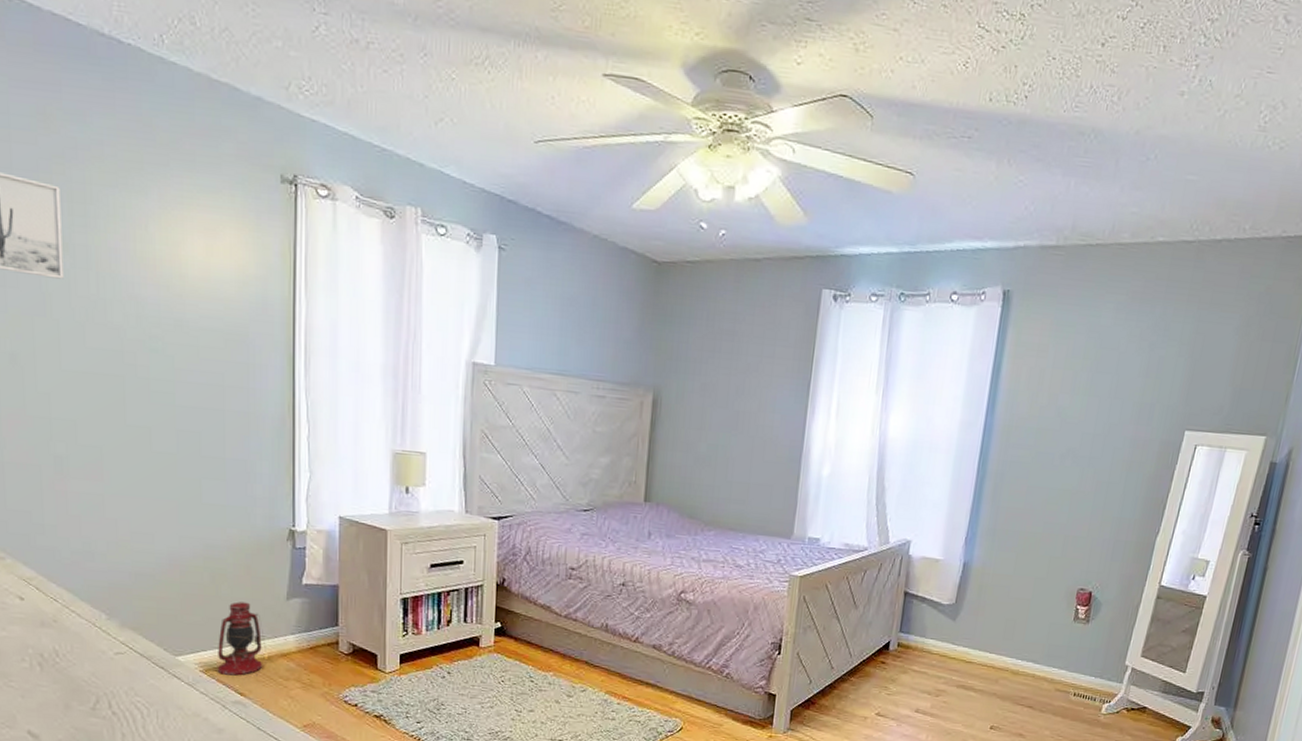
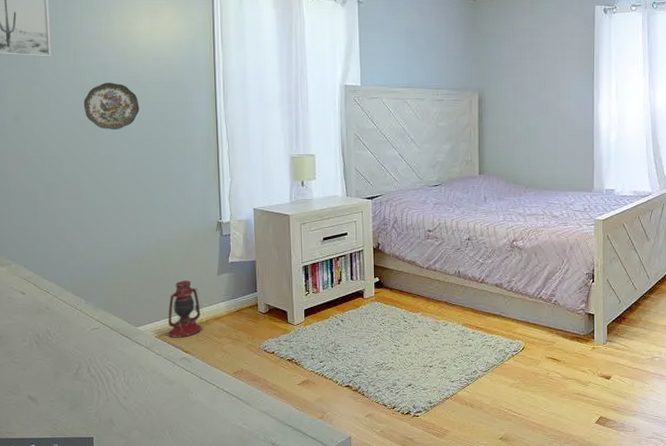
decorative plate: none [108,323,187,392] -> present [83,83,140,130]

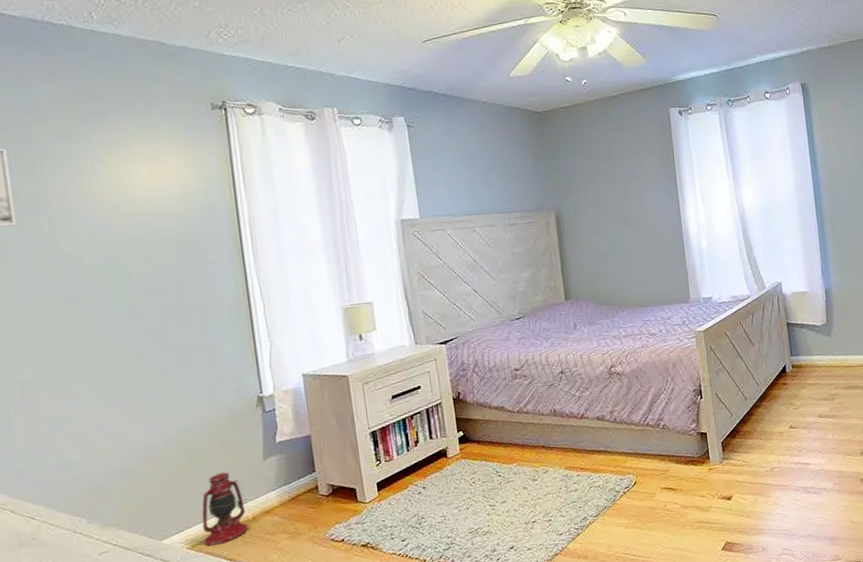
decorative plate: present [83,83,140,130] -> none [65,247,144,305]

